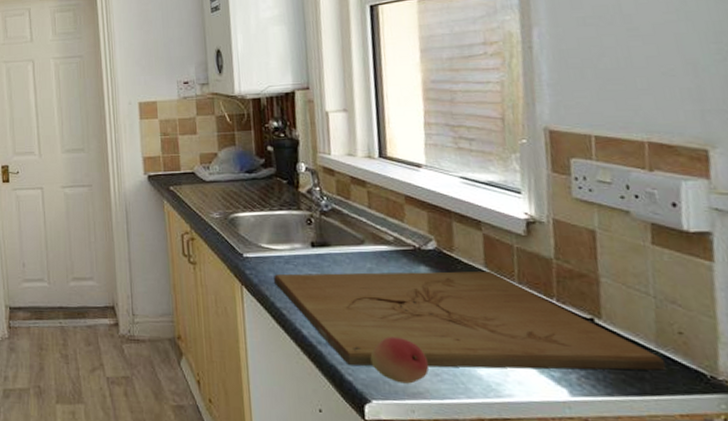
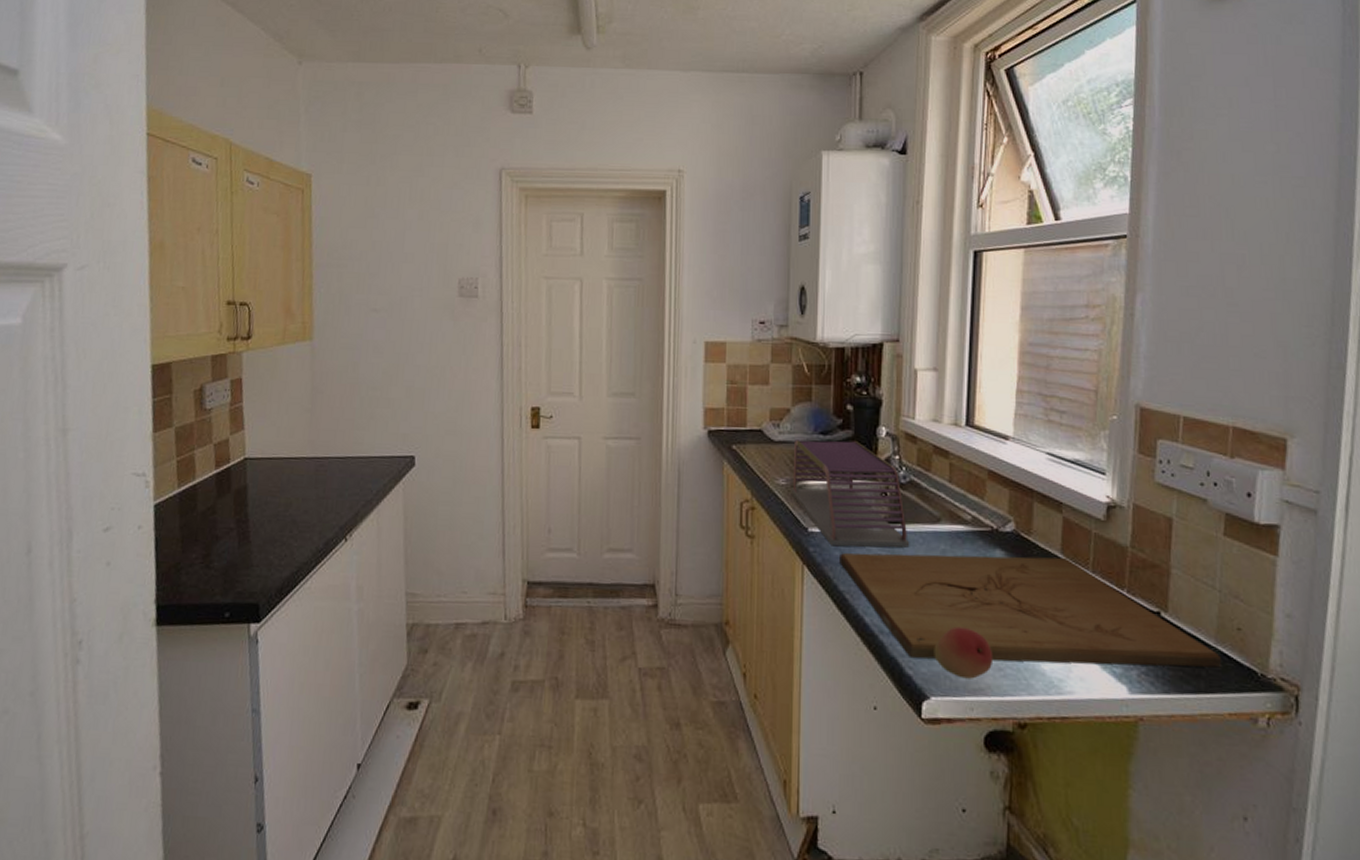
dish rack: none [223,176,338,269] -> present [791,439,910,548]

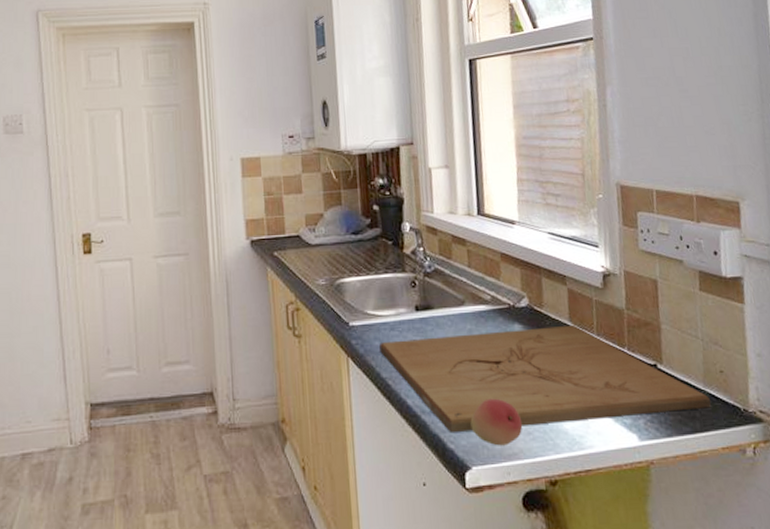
dish rack: present [791,439,910,548] -> none [329,236,441,337]

